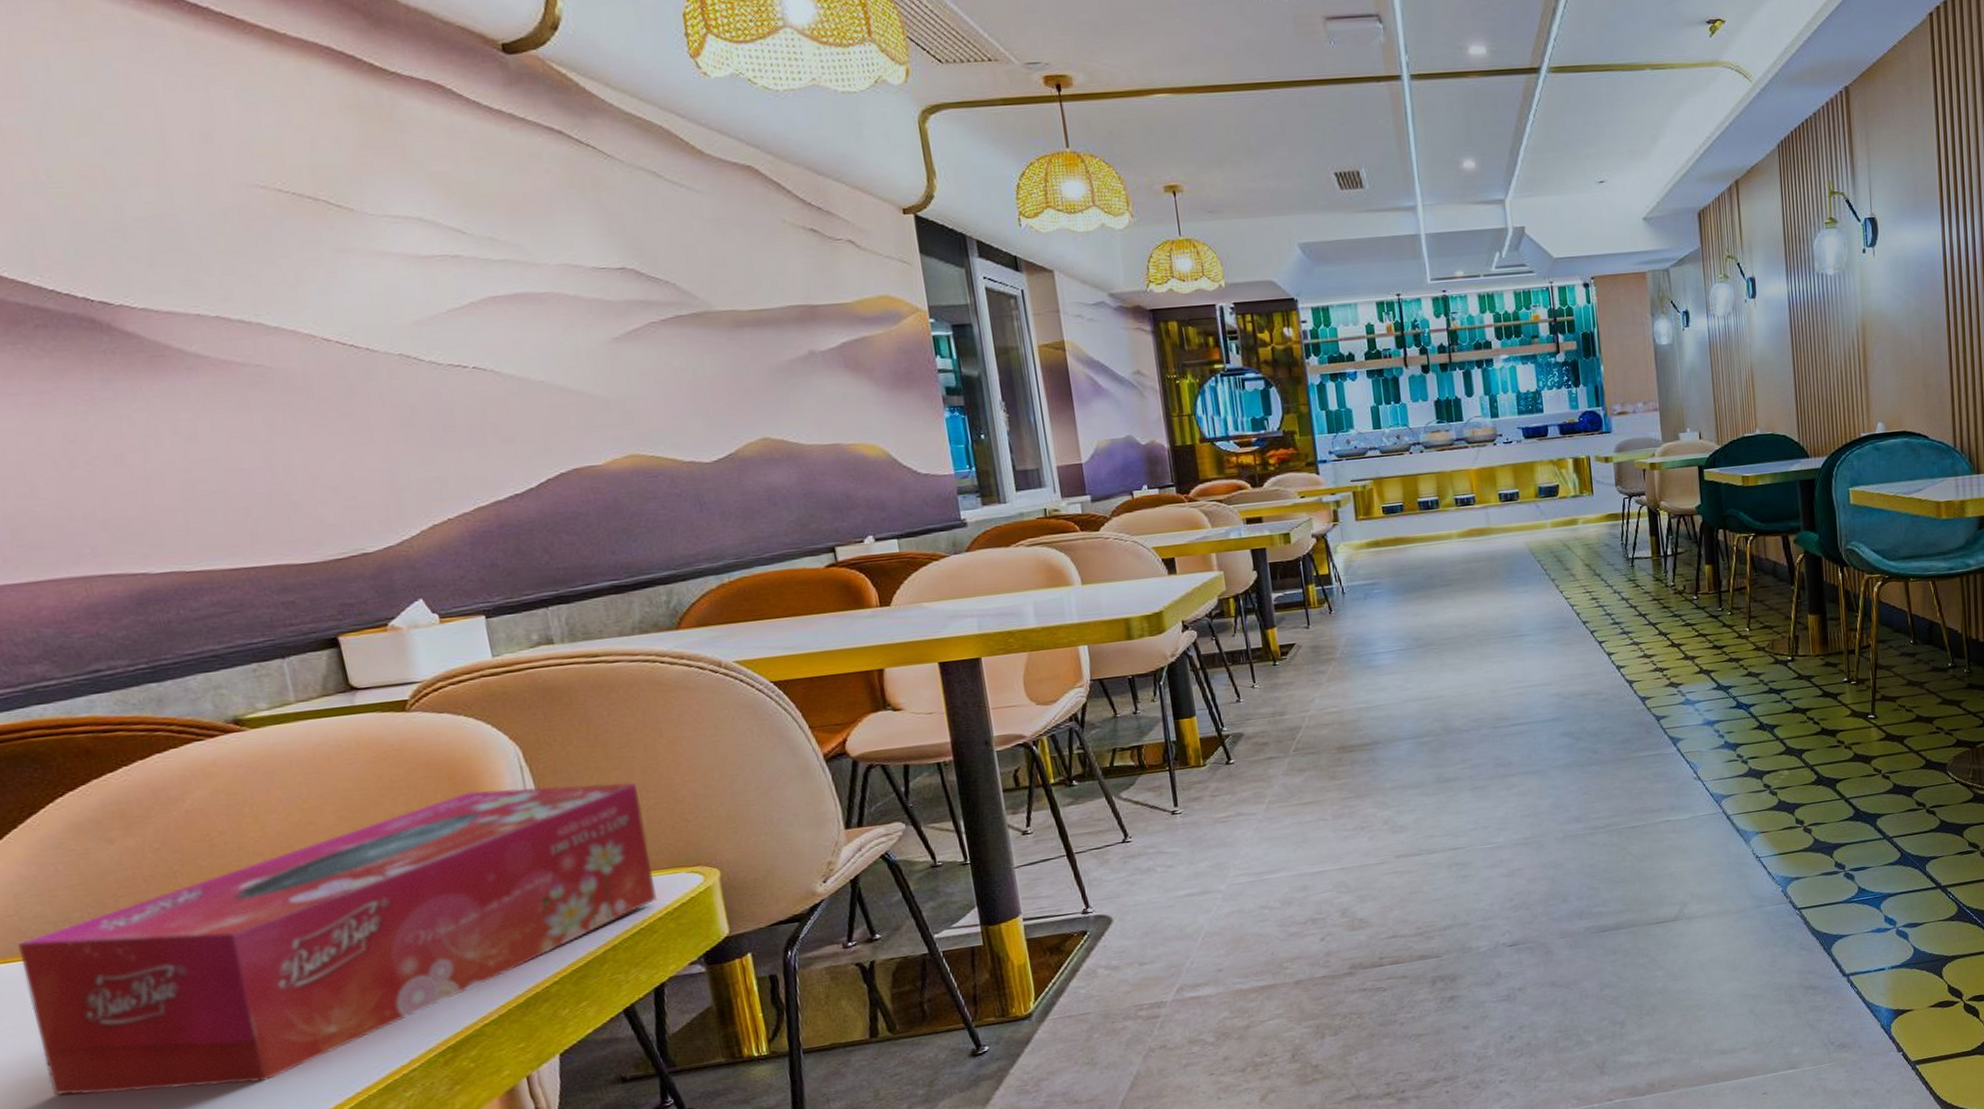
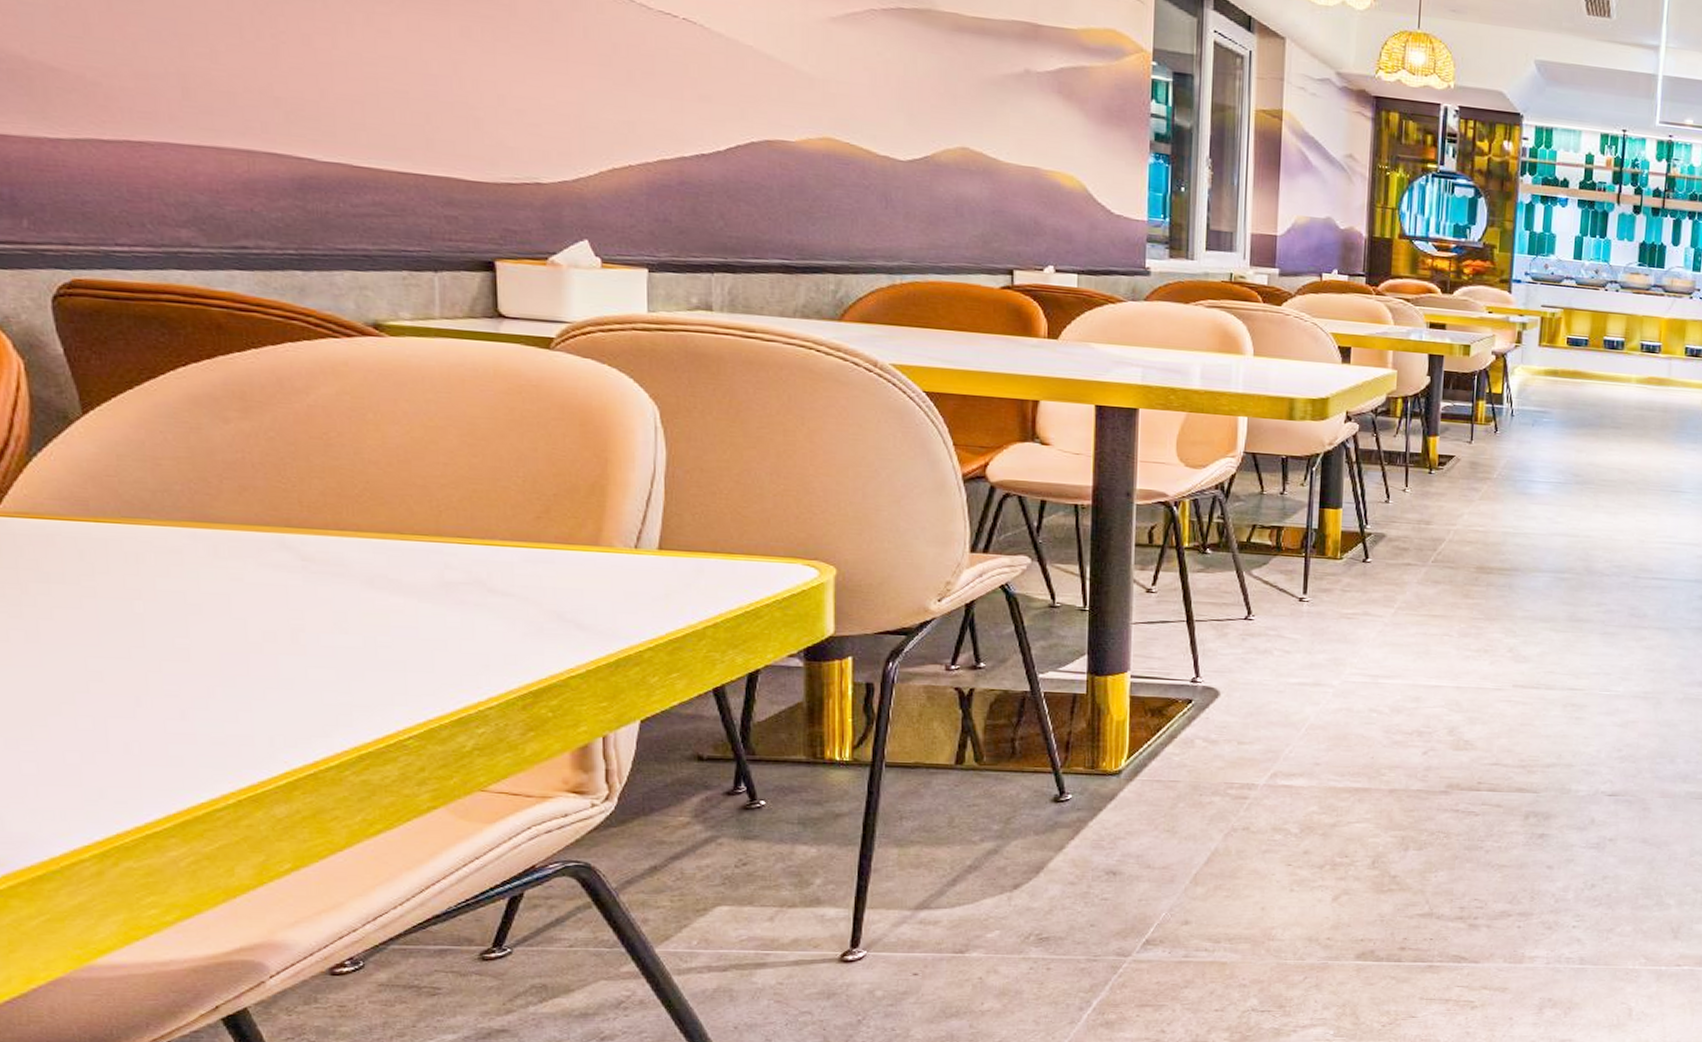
tissue box: present [18,782,657,1096] -> none [112,441,770,690]

